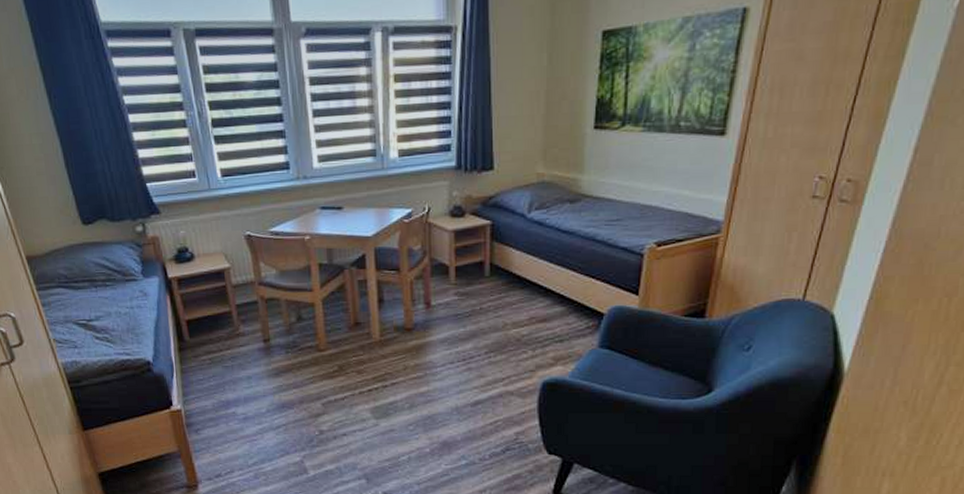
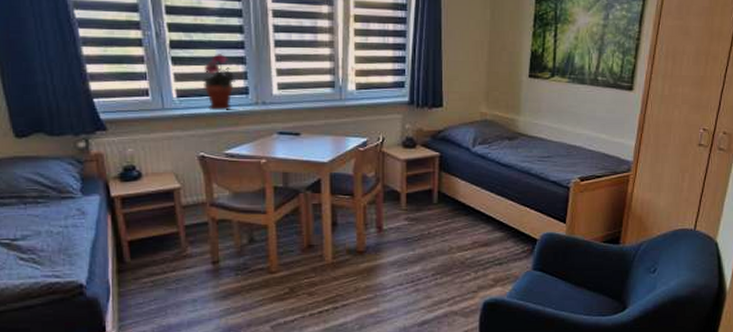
potted plant: none [244,129,276,188] -> present [202,54,235,111]

